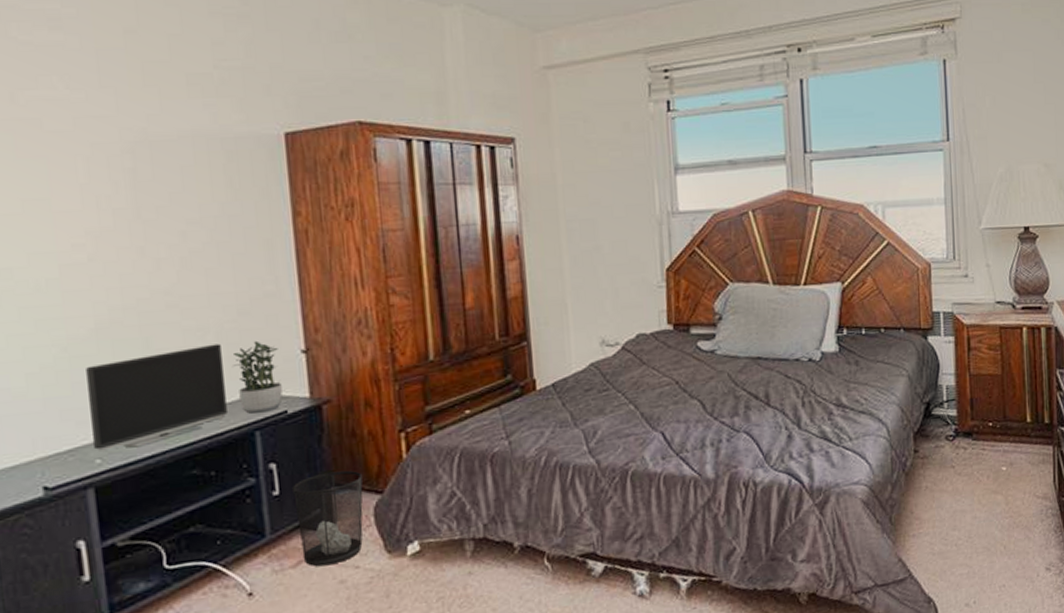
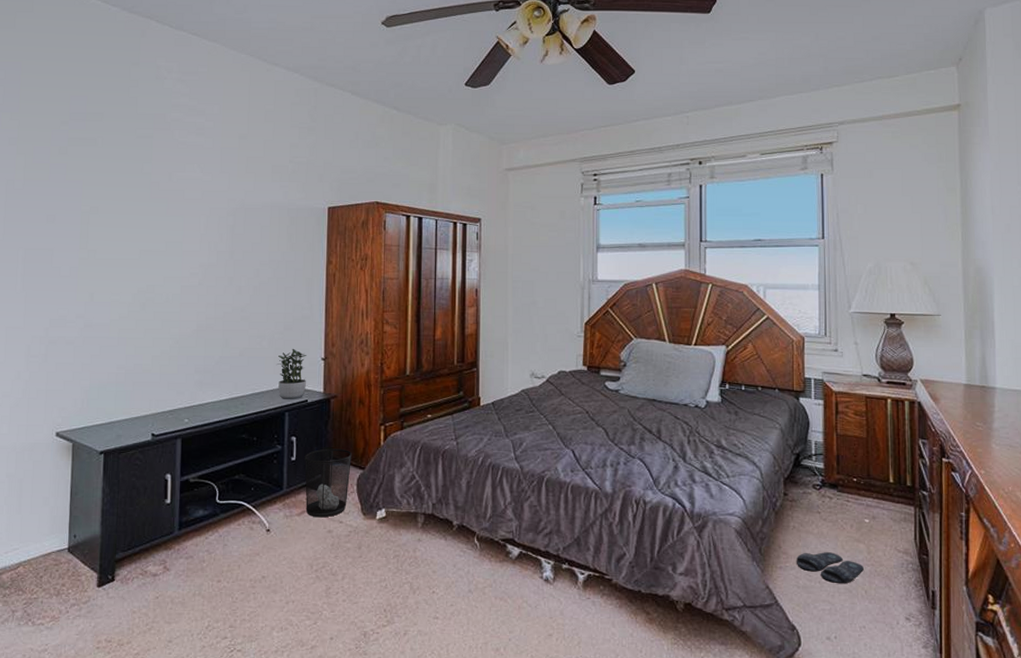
television: present [86,343,227,452] -> none [185,348,271,415]
slippers: none [931,509,1002,543] -> present [797,552,864,583]

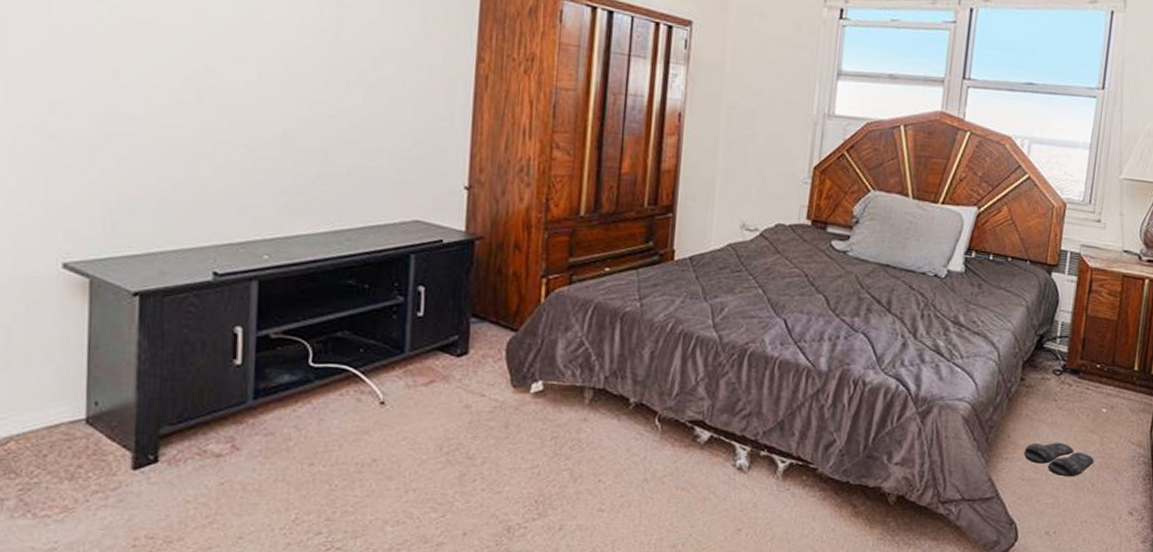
potted plant: present [277,348,307,400] -> none [400,170,444,239]
waste bin: present [304,448,352,518] -> none [435,303,501,389]

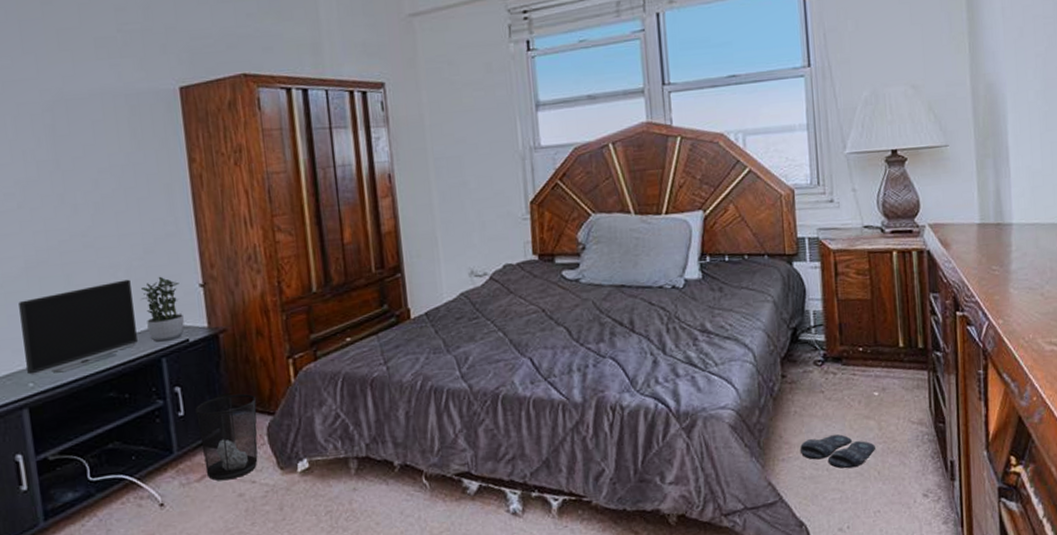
television: none [264,167,392,251] -> present [19,279,138,377]
potted plant: none [400,170,444,239] -> present [141,276,185,343]
waste bin: none [435,303,501,389] -> present [194,393,258,481]

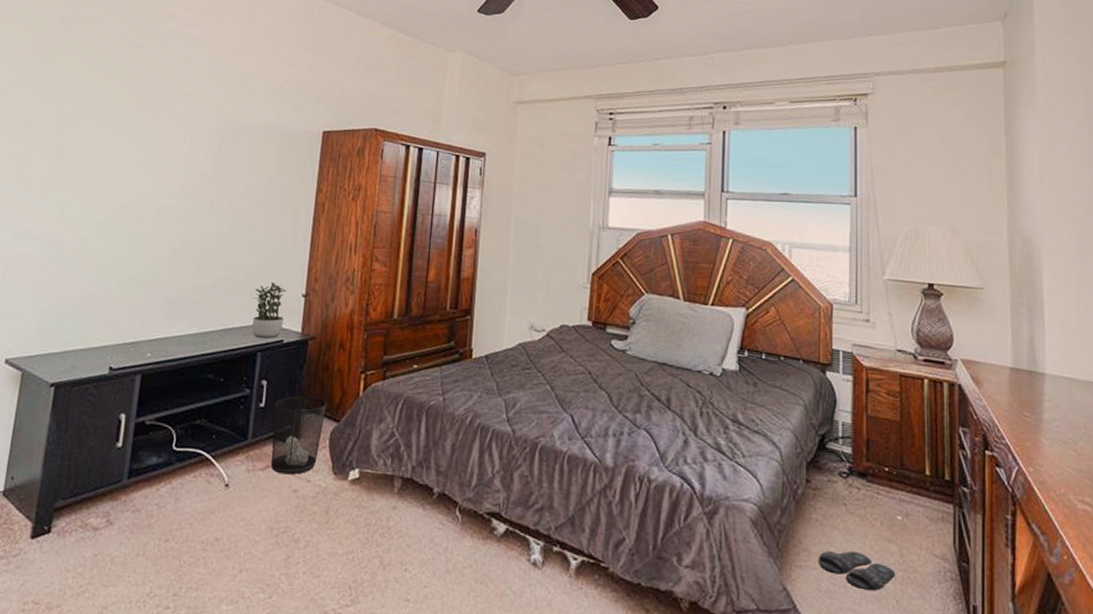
television: present [19,279,138,377] -> none [149,279,248,349]

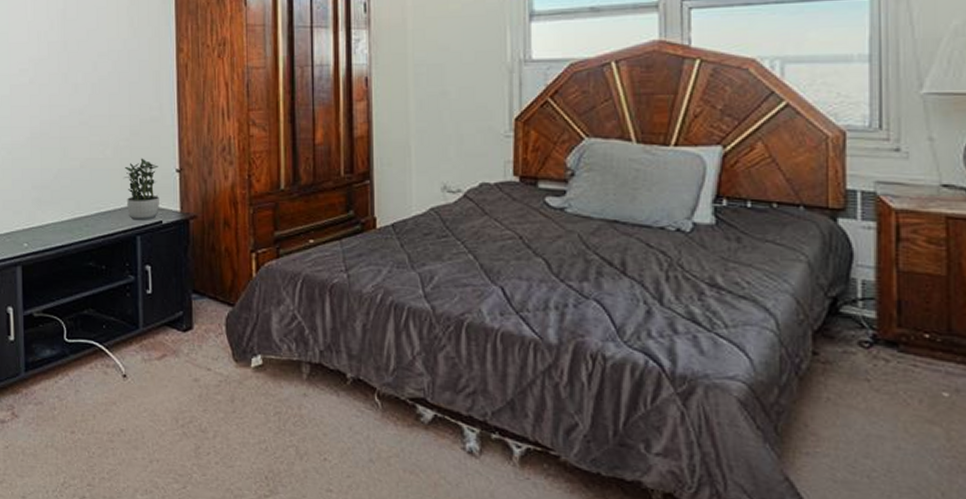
waste bin: present [270,396,327,475] -> none [161,280,218,363]
slippers: present [819,551,895,590] -> none [832,435,940,481]

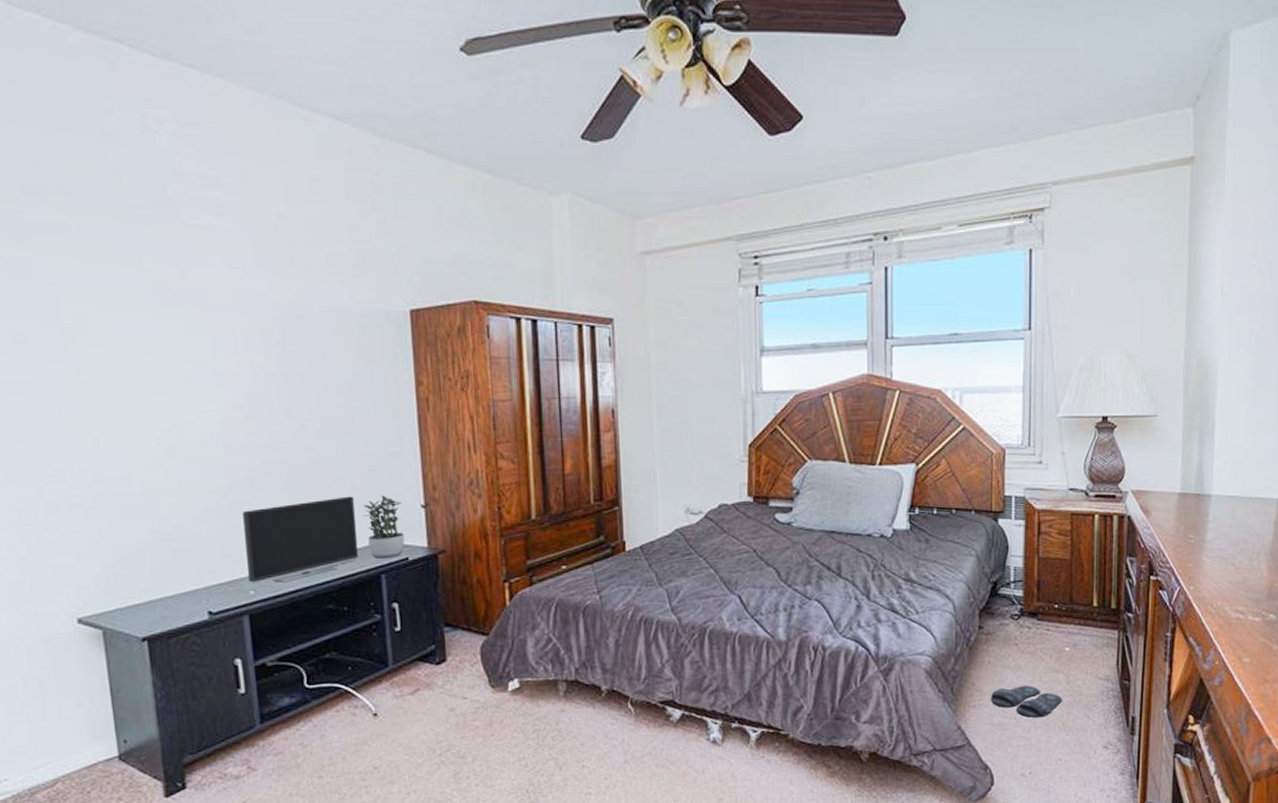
television: none [22,158,117,238] -> present [243,496,358,585]
slippers: none [832,435,940,481] -> present [991,685,1062,717]

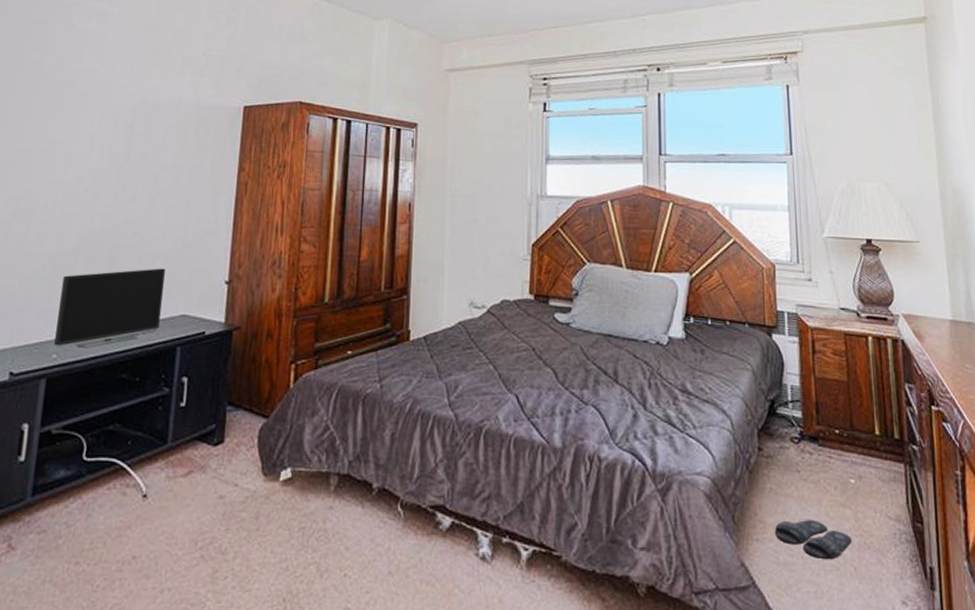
potted plant: present [363,495,405,560] -> none [170,269,208,332]

